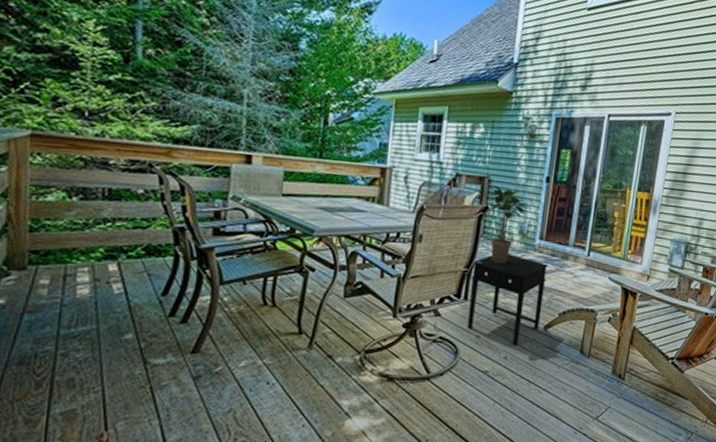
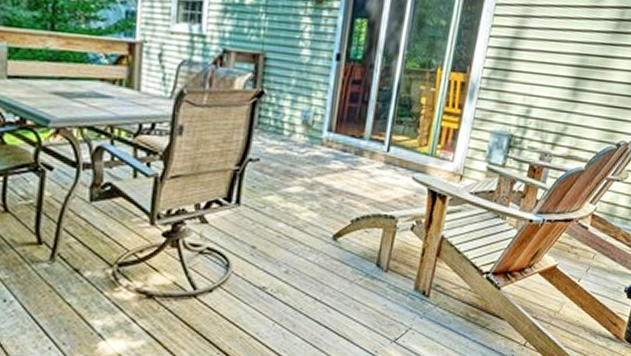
side table: present [467,254,548,346] -> none [240,149,338,259]
potted plant: present [487,184,527,265] -> none [262,63,312,162]

